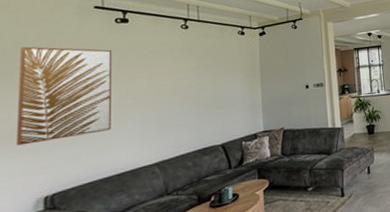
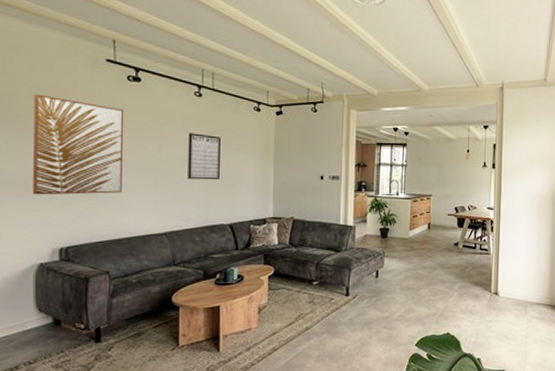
writing board: none [177,62,209,107] -> present [188,133,220,180]

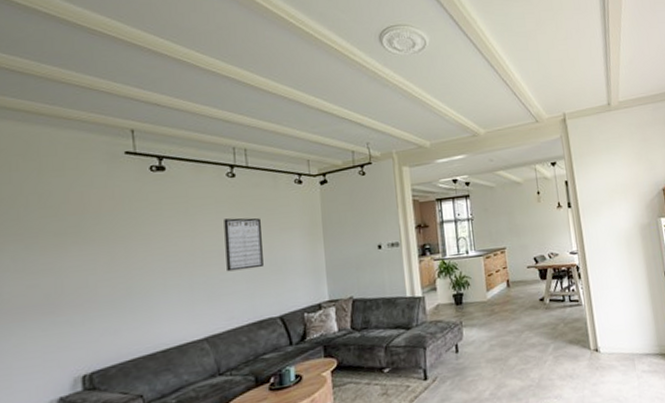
wall art: present [32,94,124,195] -> none [45,201,152,317]

